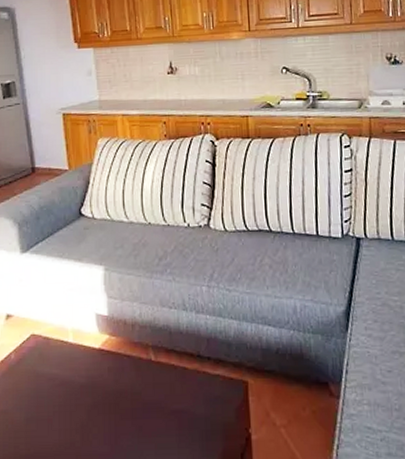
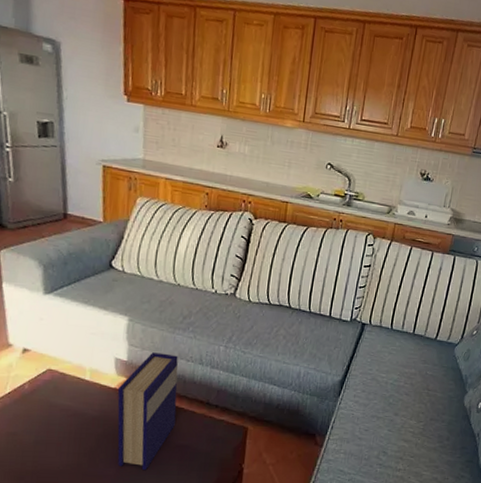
hardback book: none [102,302,167,446] -> present [117,352,179,471]

